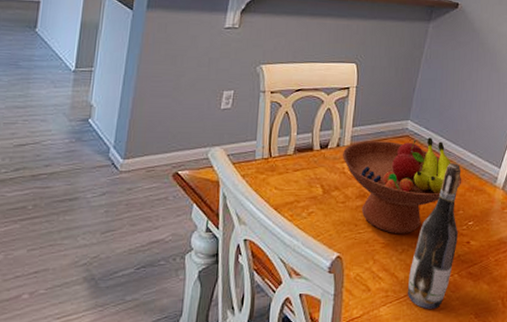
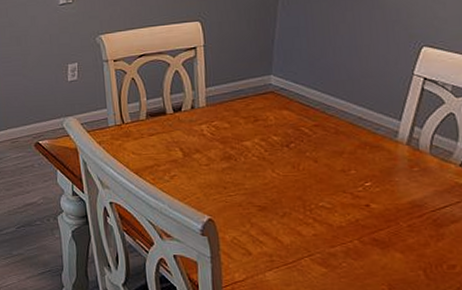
fruit bowl: present [343,137,462,235] -> none [199,91,350,197]
wine bottle: present [407,163,462,309] -> none [295,118,353,277]

